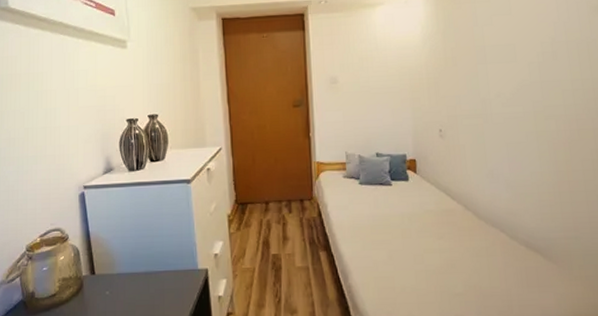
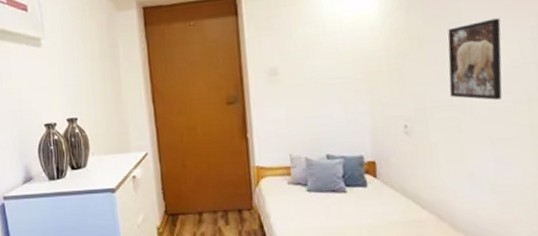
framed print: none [474,45,515,111] -> present [448,18,502,100]

